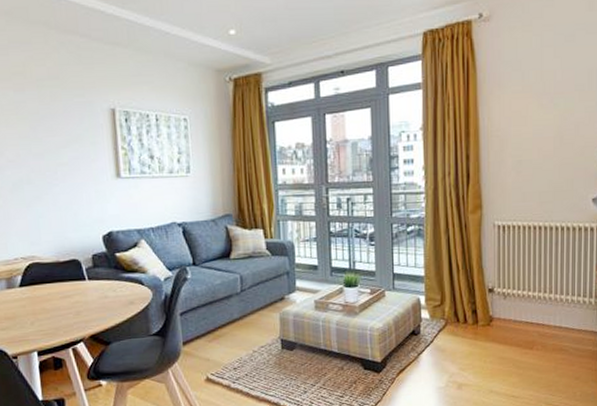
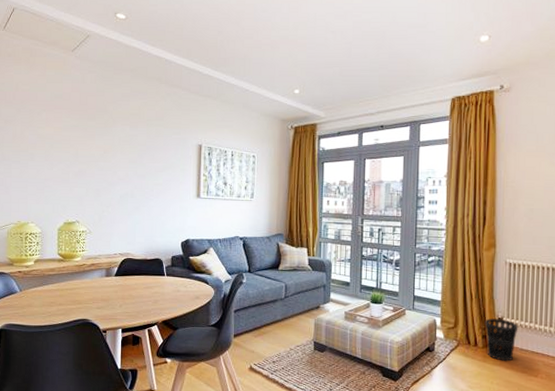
wastebasket: none [474,289,511,337] -> present [484,318,519,362]

